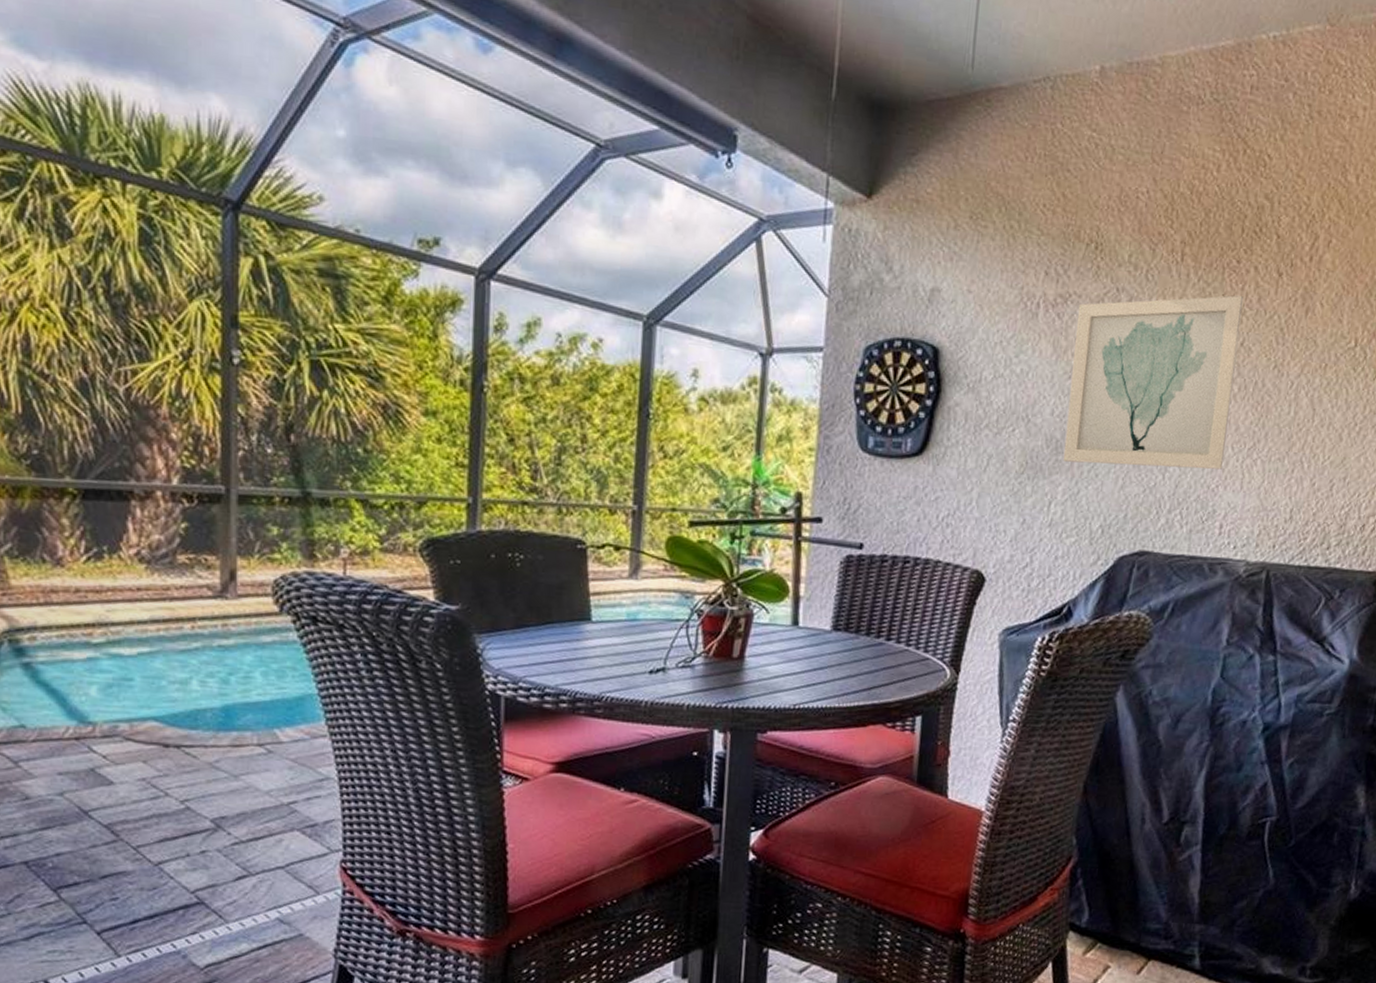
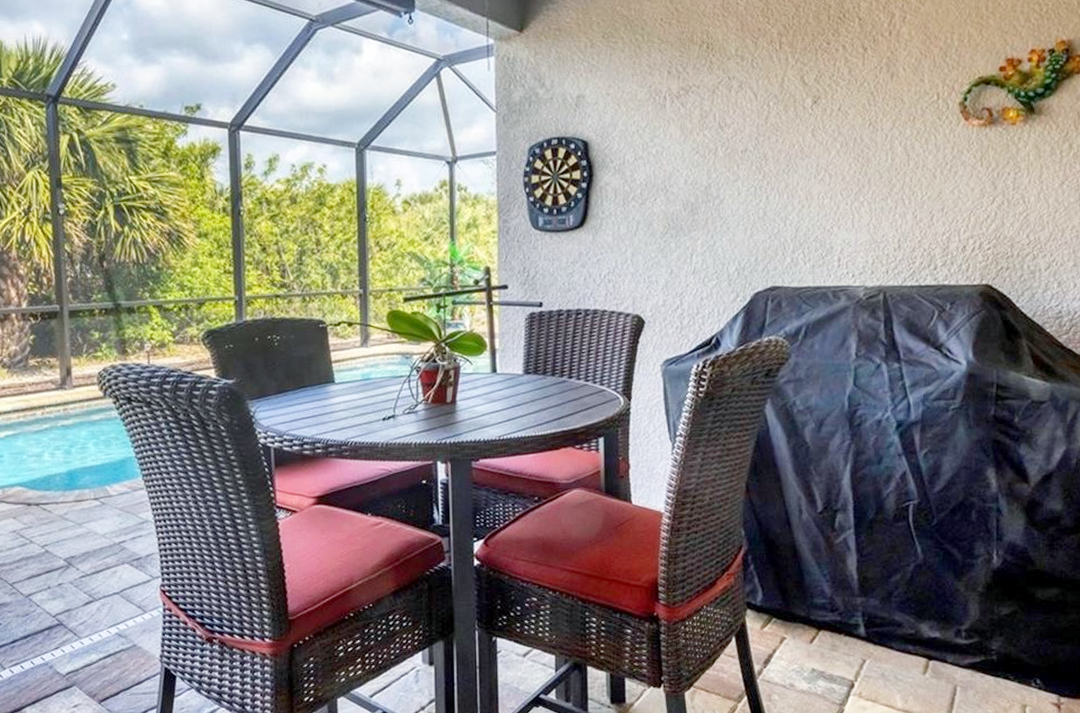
wall art: present [1063,295,1244,470] -> none [698,71,837,220]

